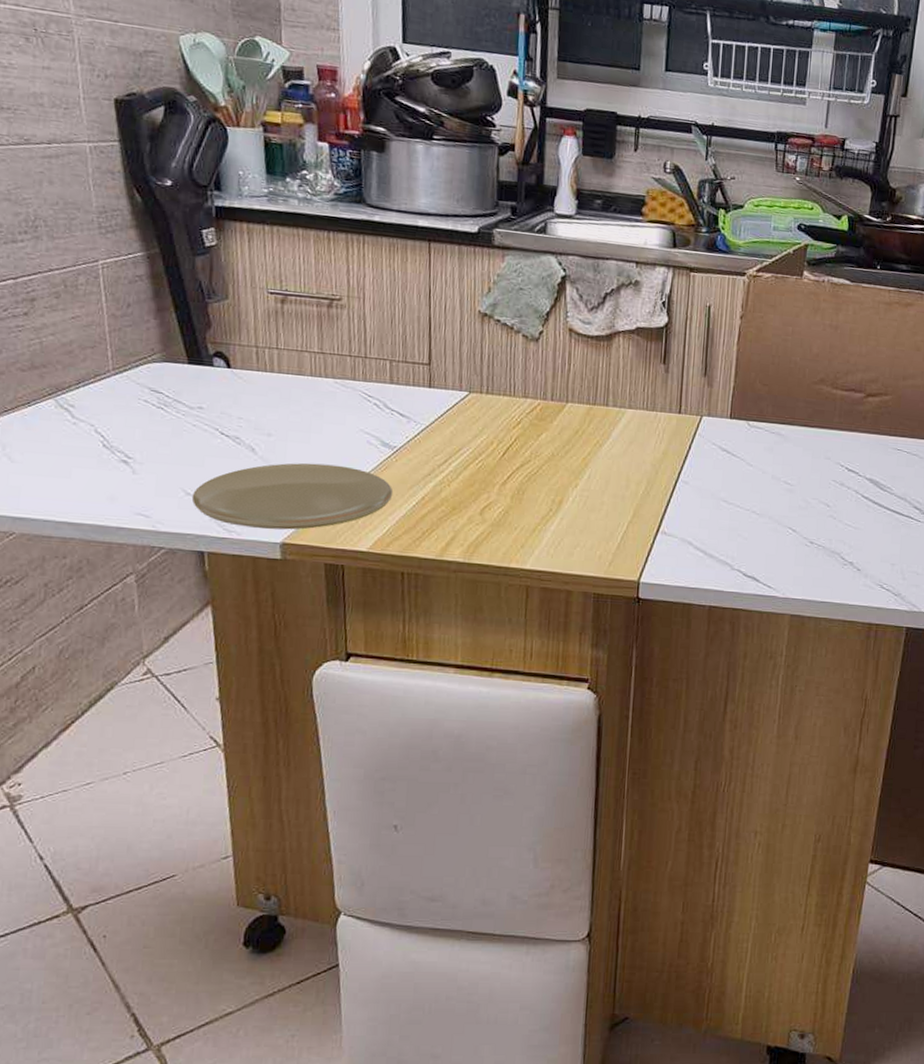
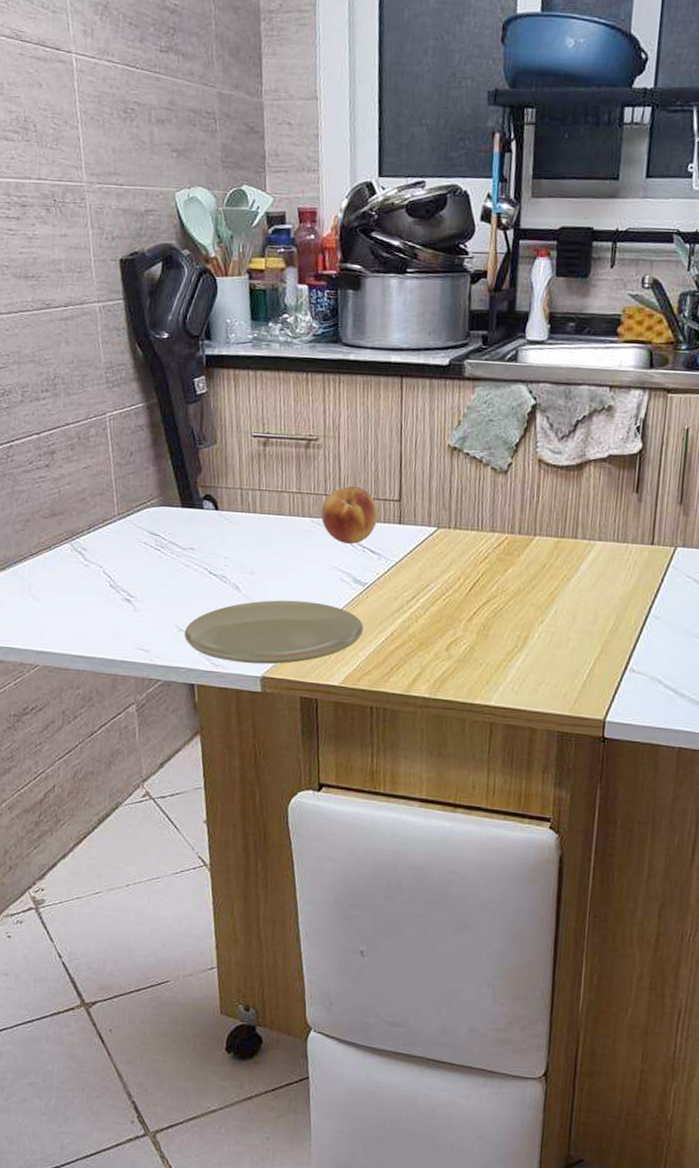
fruit: none [345,348,407,407] -> present [321,486,378,544]

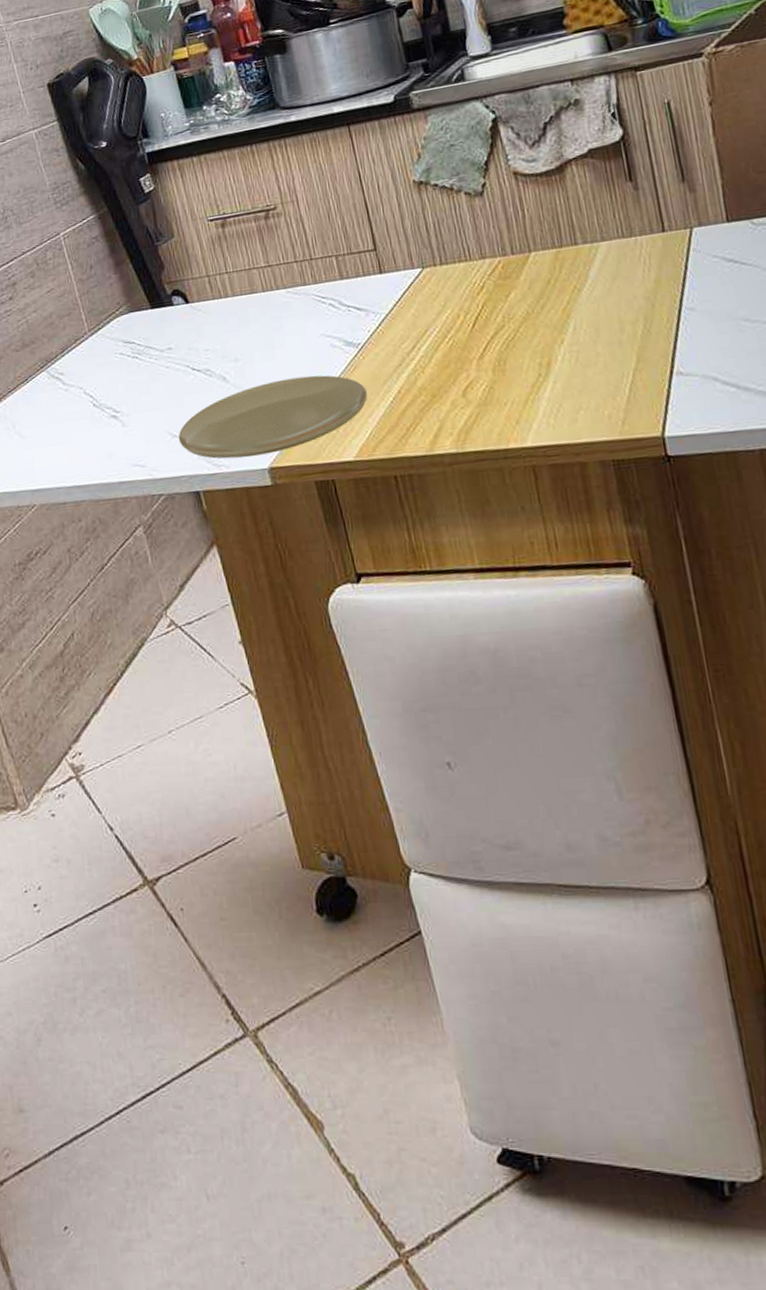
fruit: present [321,486,378,544] -> none [294,246,357,307]

